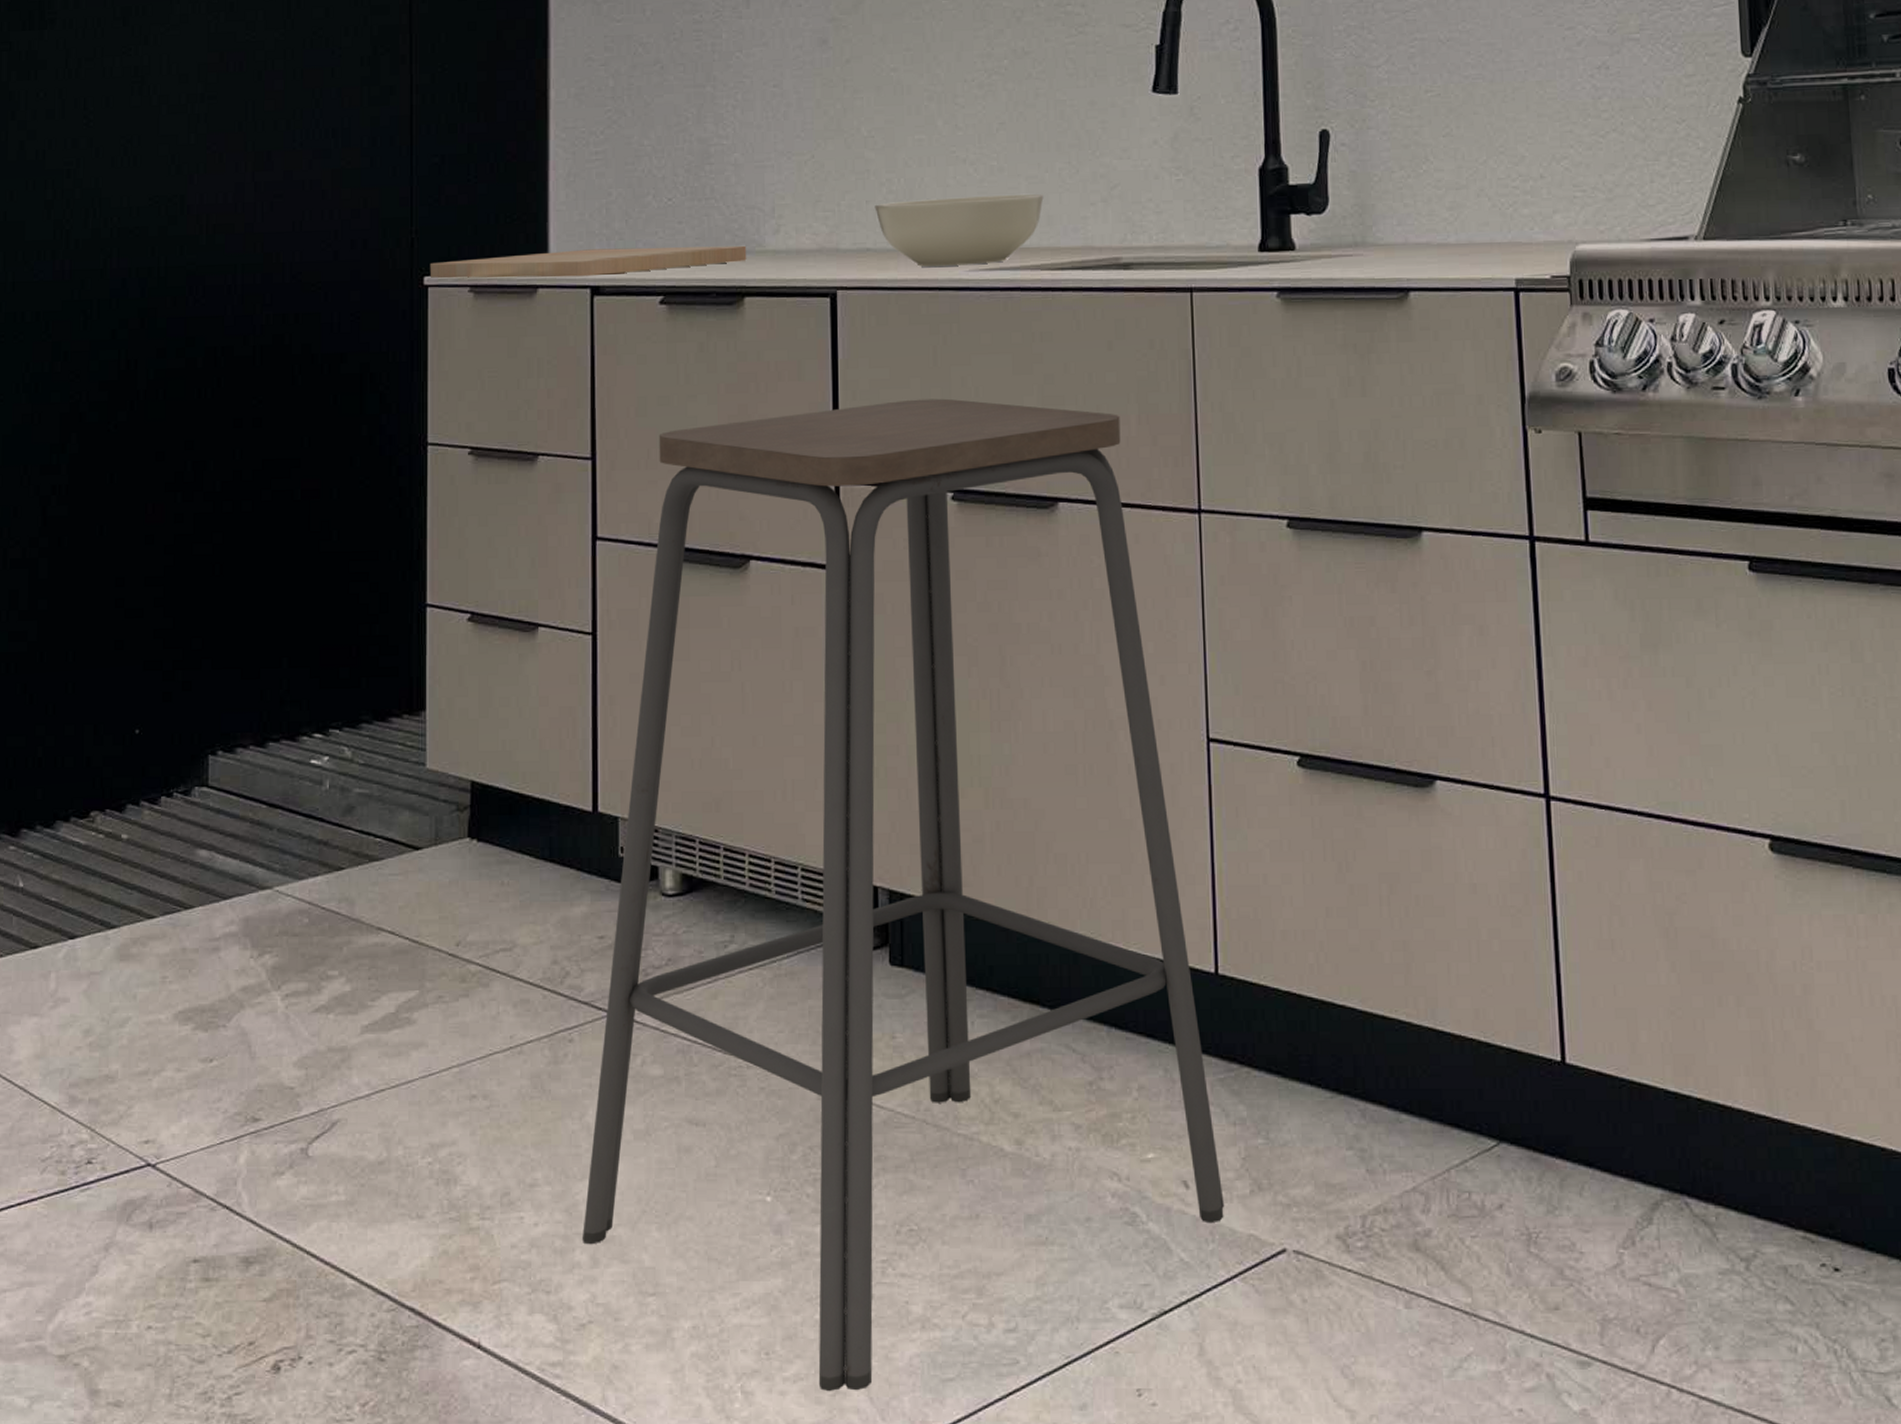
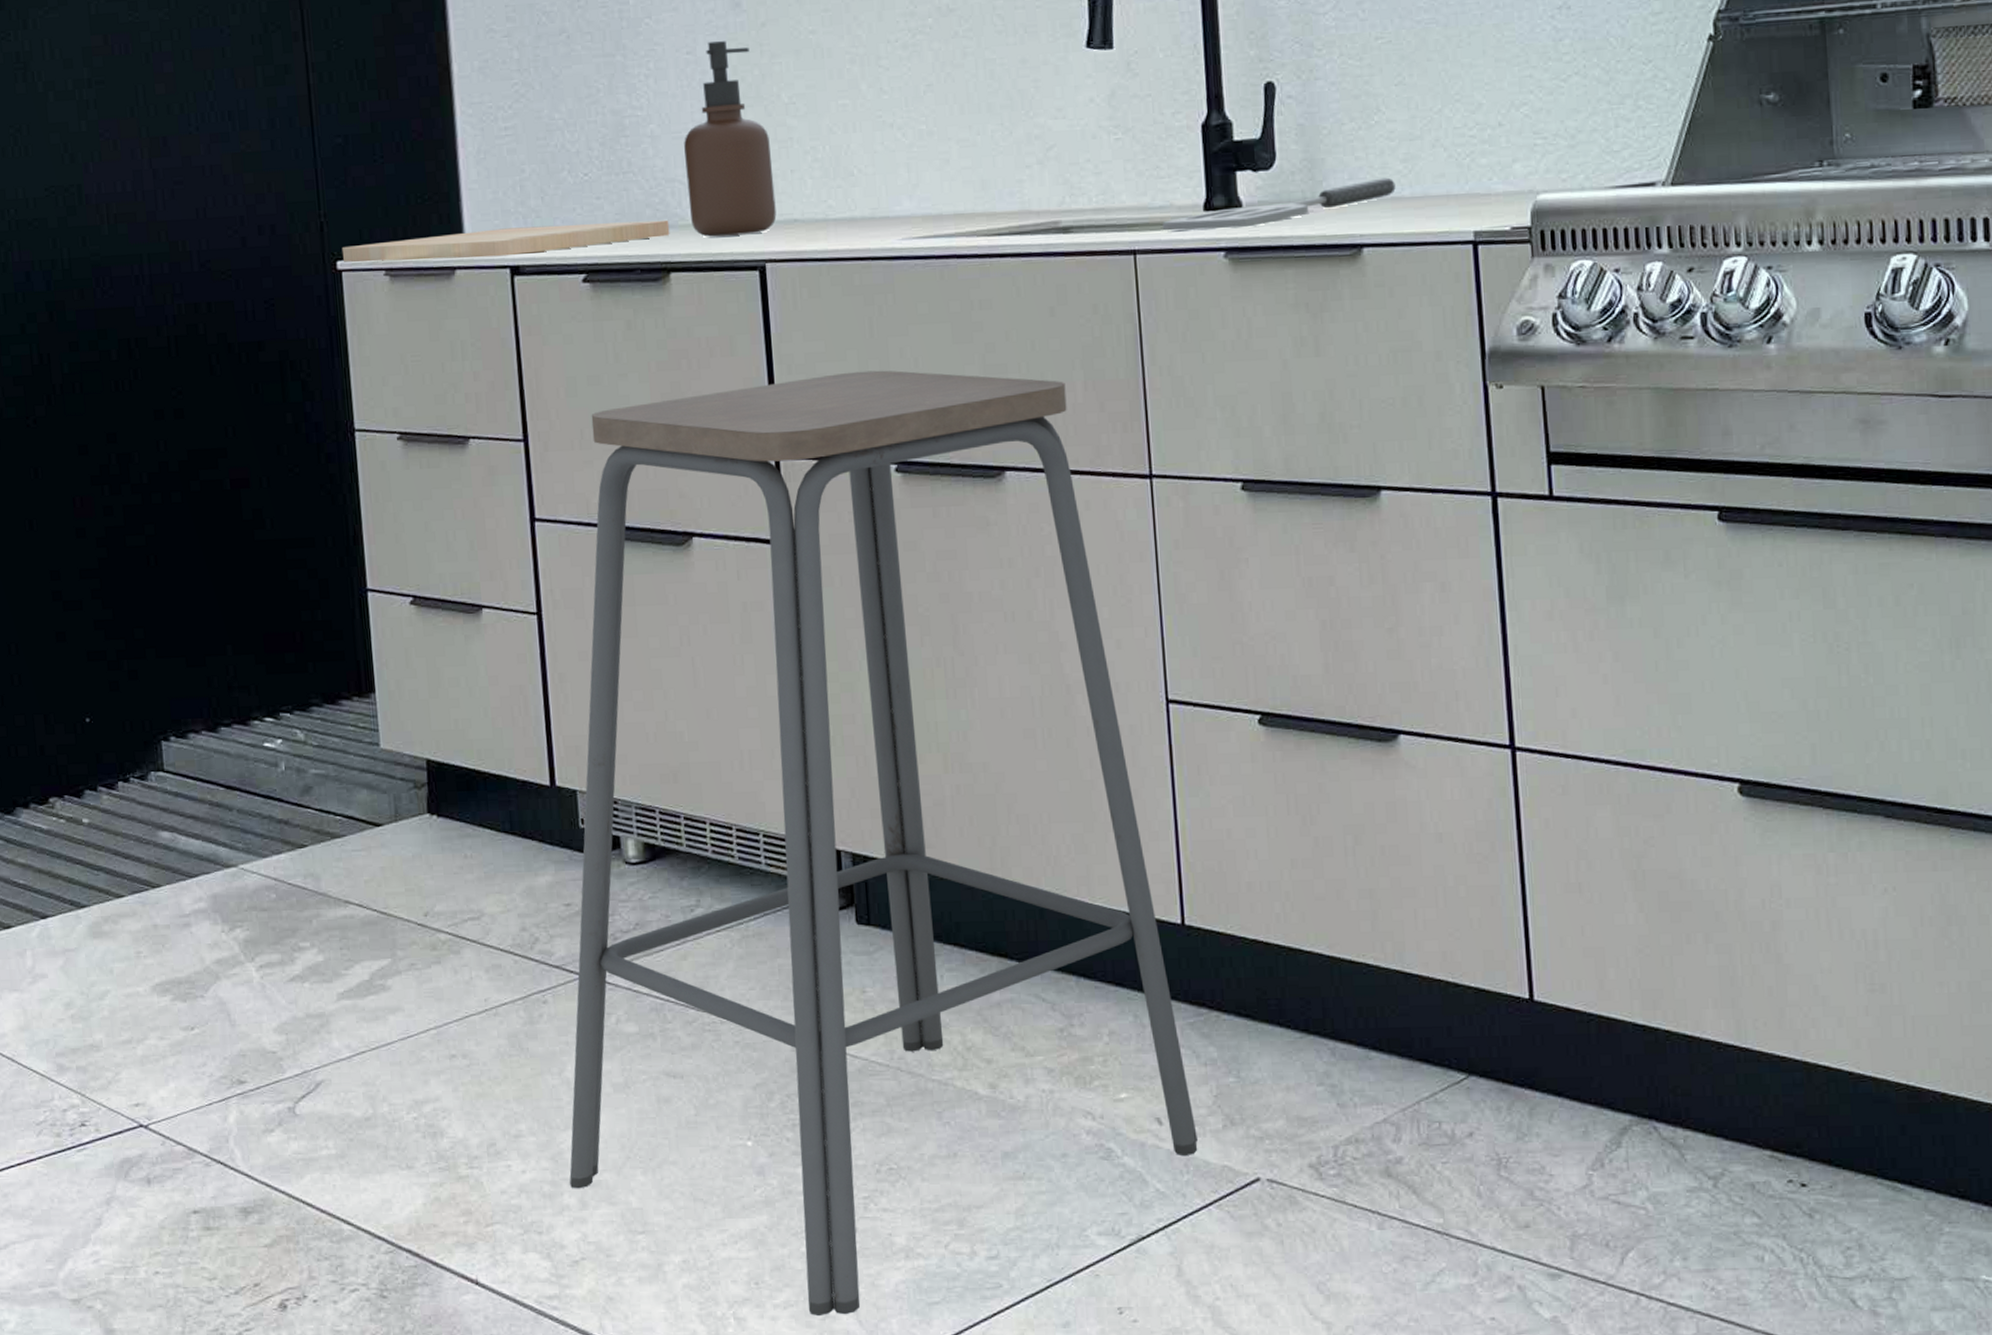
soap dispenser: none [766,76,850,264] -> present [684,41,777,237]
bowl: present [874,193,1044,267] -> none [800,157,977,237]
spatula: none [1218,224,1442,270] -> present [1161,177,1396,231]

